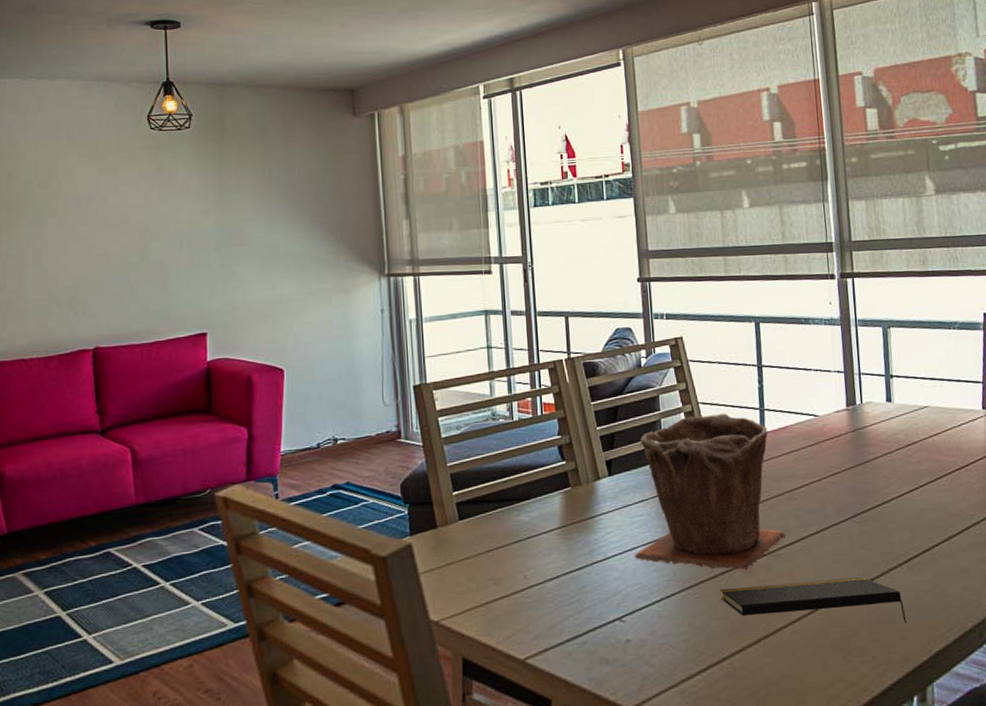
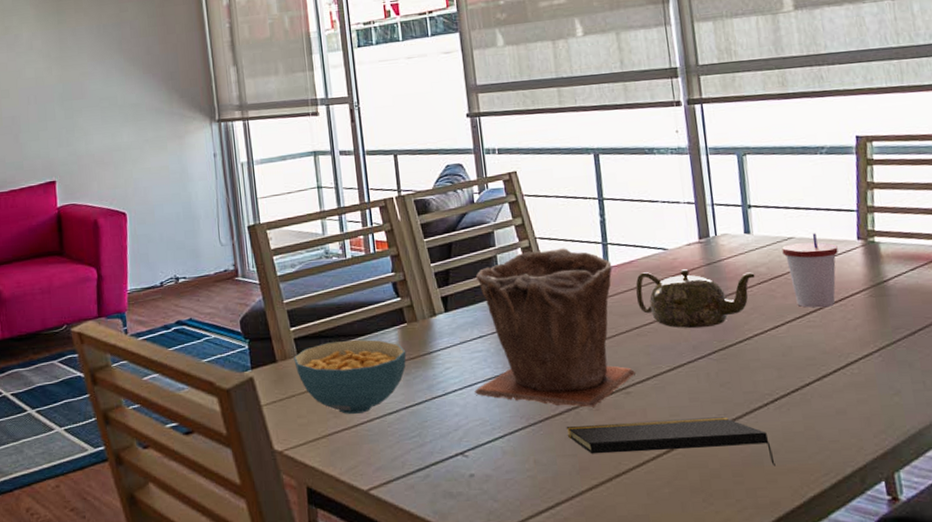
cereal bowl: none [455,503,569,581] -> present [294,339,407,414]
teapot: none [788,435,895,492] -> present [635,269,755,329]
cup: none [918,402,966,473] -> present [782,233,838,308]

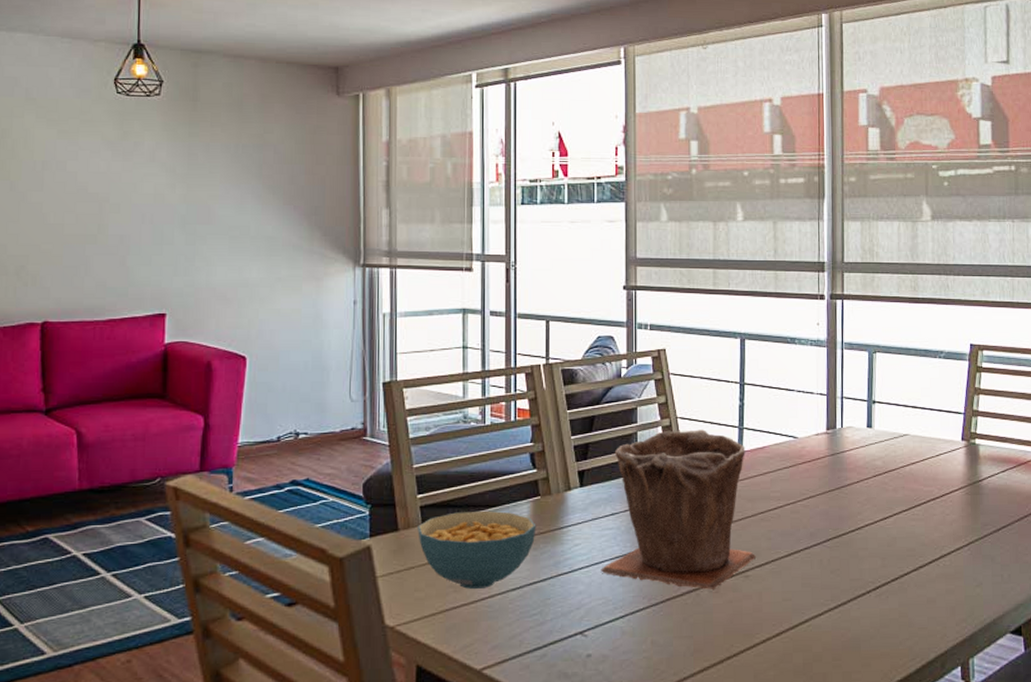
notepad: present [566,417,776,466] -> none [685,602,871,651]
teapot: present [635,269,755,329] -> none [764,458,872,516]
cup: present [782,233,838,308] -> none [897,432,945,502]

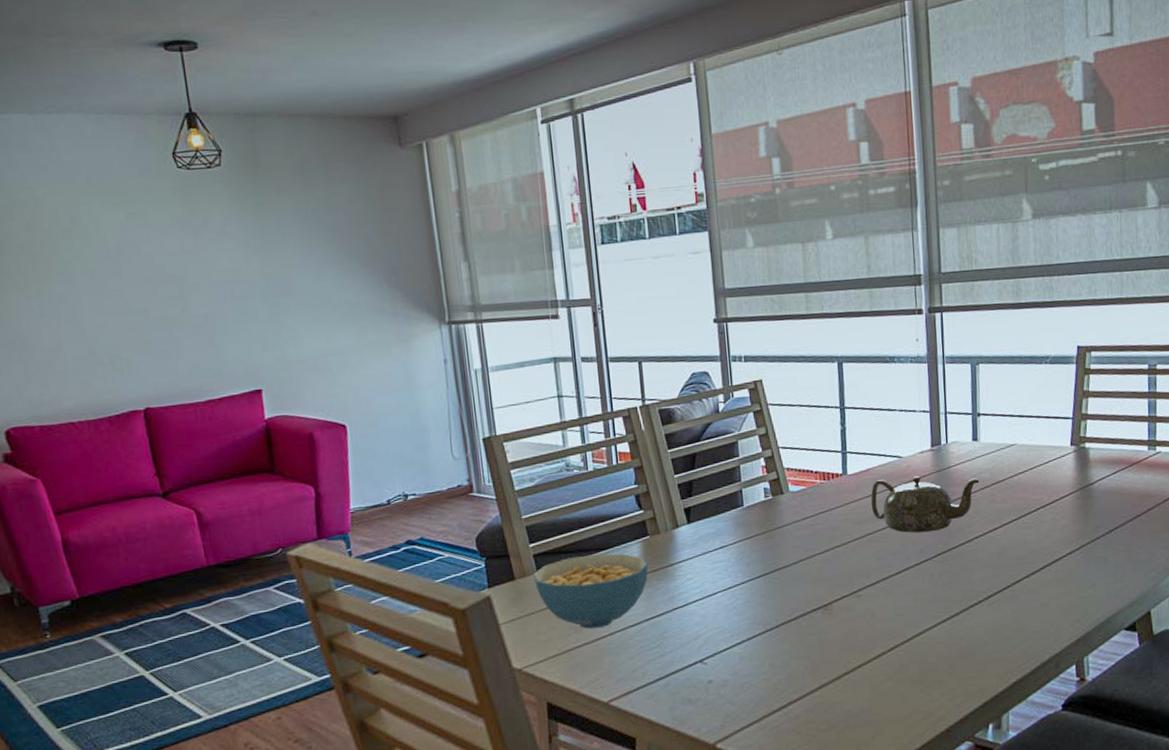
plant pot: present [600,429,757,591] -> none [714,457,868,612]
teapot: none [764,458,872,516] -> present [870,476,980,533]

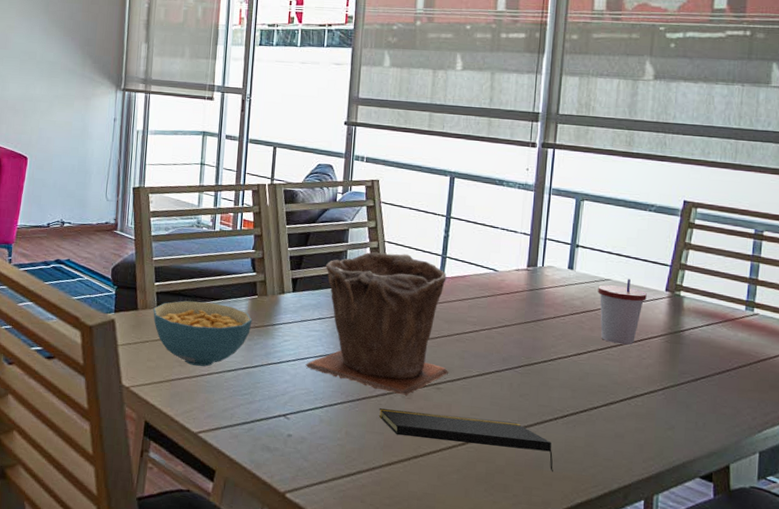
plant pot: none [714,457,868,612] -> present [305,252,449,397]
notepad: none [800,614,985,657] -> present [378,408,553,472]
teapot: present [870,476,980,533] -> none [462,287,570,345]
cup: none [1005,440,1053,511] -> present [598,279,647,345]

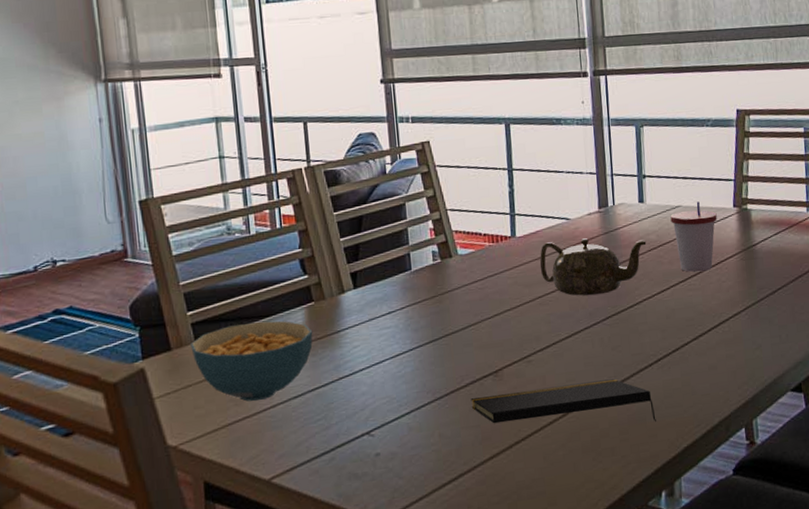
plant pot: present [305,252,449,397] -> none [382,219,538,379]
teapot: none [462,287,570,345] -> present [539,238,647,296]

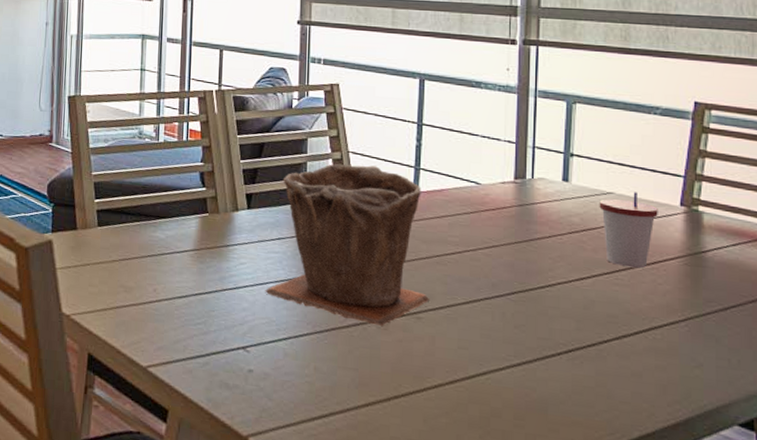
cereal bowl: present [191,320,313,402] -> none [94,219,204,293]
plant pot: none [382,219,538,379] -> present [265,164,430,327]
notepad: present [470,379,656,424] -> none [351,340,560,417]
teapot: present [539,238,647,296] -> none [441,202,567,268]

